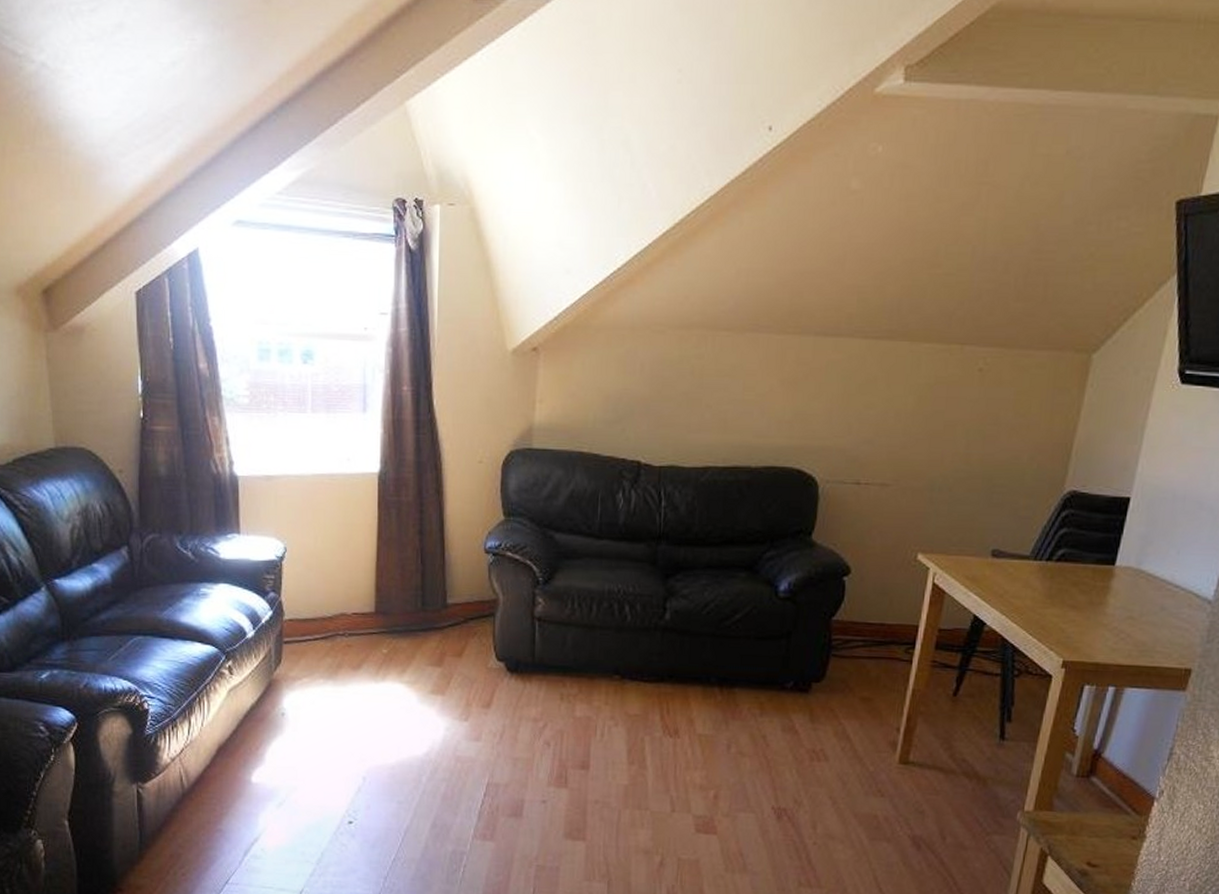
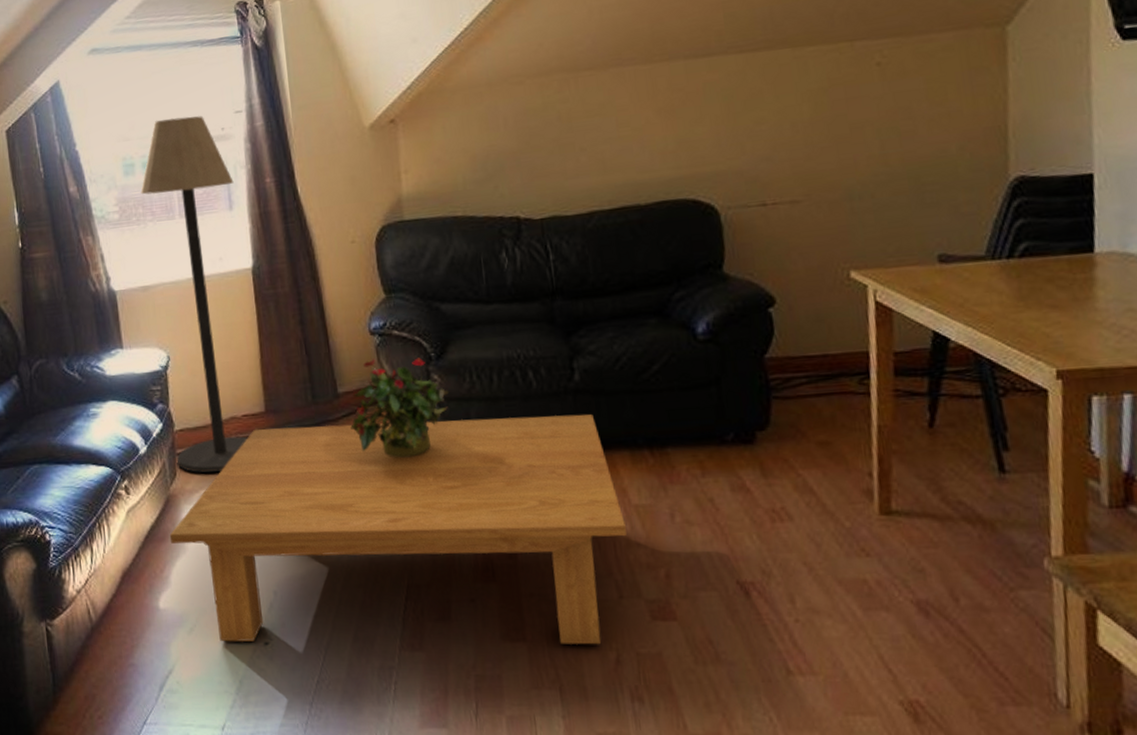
coffee table: none [268,627,688,849] -> present [169,414,627,645]
floor lamp: none [274,309,371,663] -> present [140,116,248,473]
potted plant: none [455,576,552,671] -> present [350,357,450,458]

